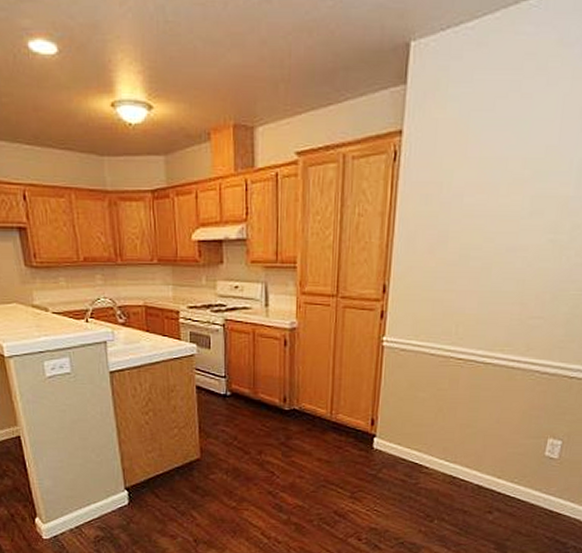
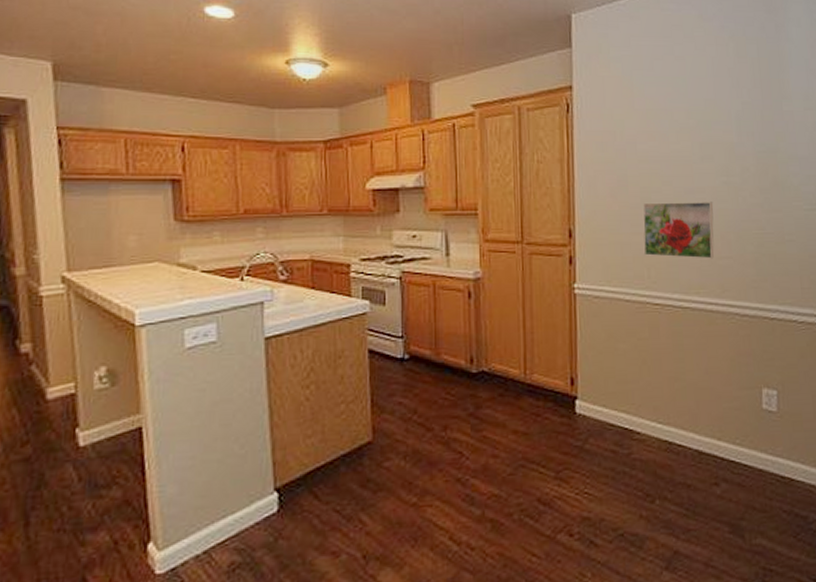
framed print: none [454,259,535,318] -> present [643,202,714,259]

